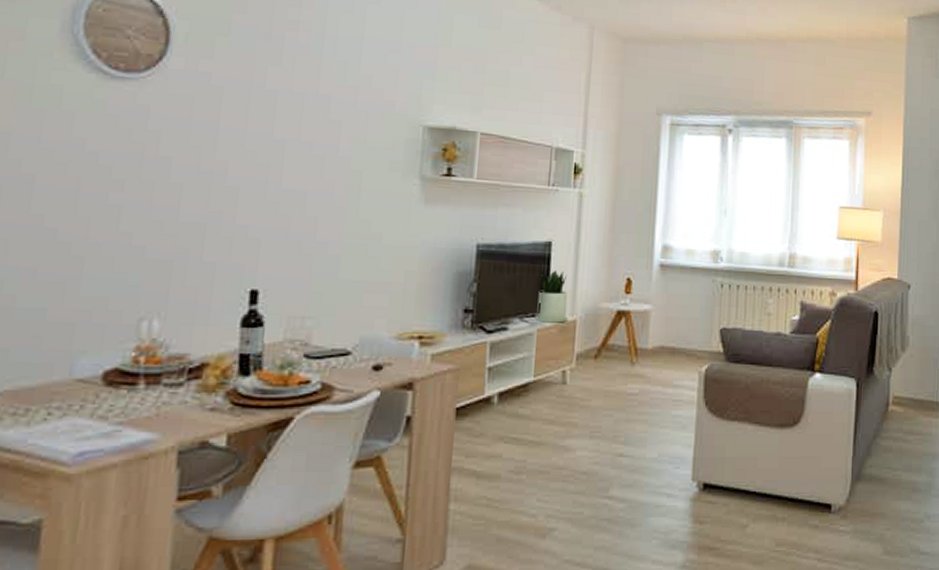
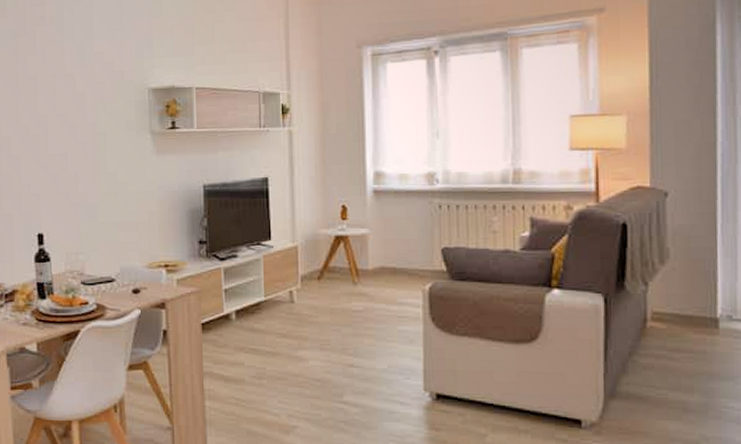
planter: present [535,270,569,323] -> none [260,202,291,249]

